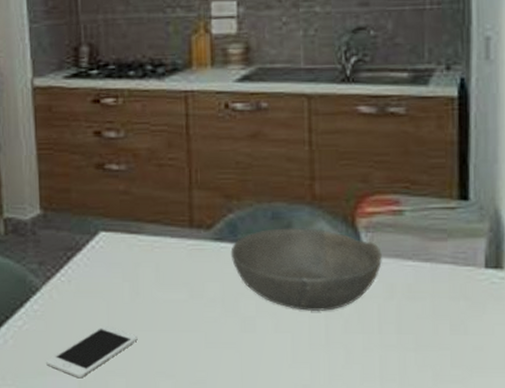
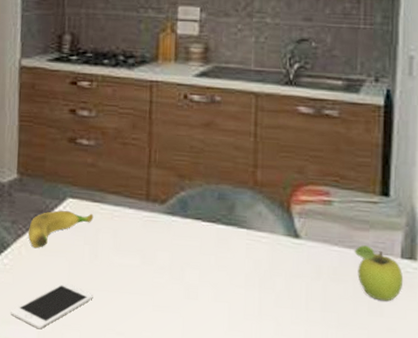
banana: none [58,245,131,291] -> present [28,210,94,249]
bowl: present [230,227,382,312] -> none [180,207,312,286]
fruit: none [431,257,489,317] -> present [354,245,404,302]

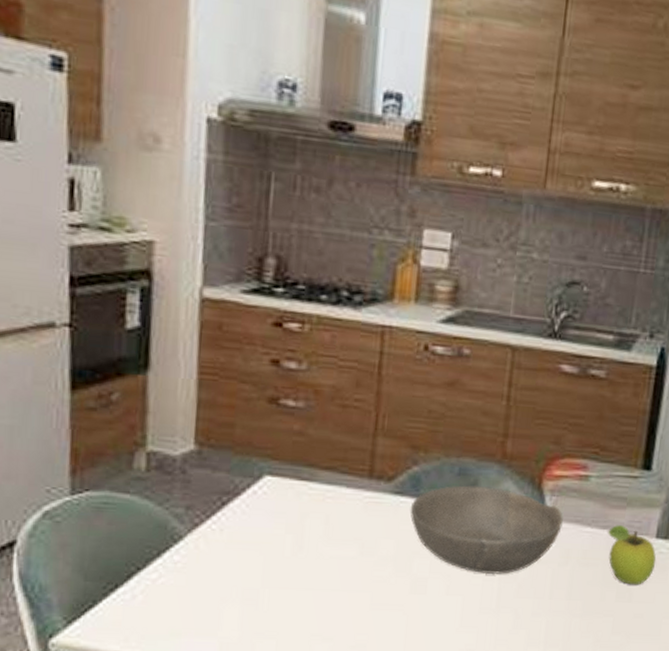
cell phone: present [11,282,93,330] -> none [182,581,296,641]
banana: present [28,210,94,249] -> none [208,491,299,541]
bowl: none [180,207,312,286] -> present [410,485,563,575]

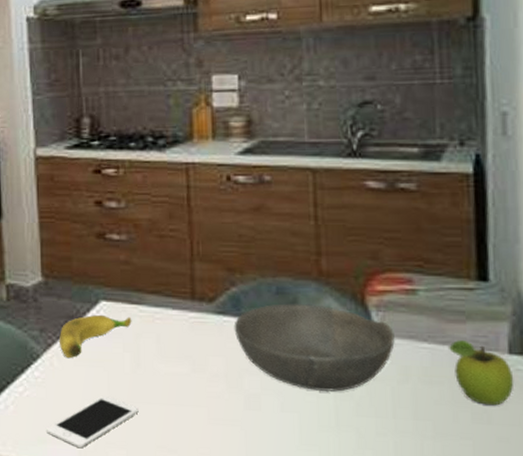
cell phone: none [182,581,296,641] -> present [47,395,139,449]
banana: none [208,491,299,541] -> present [58,314,132,359]

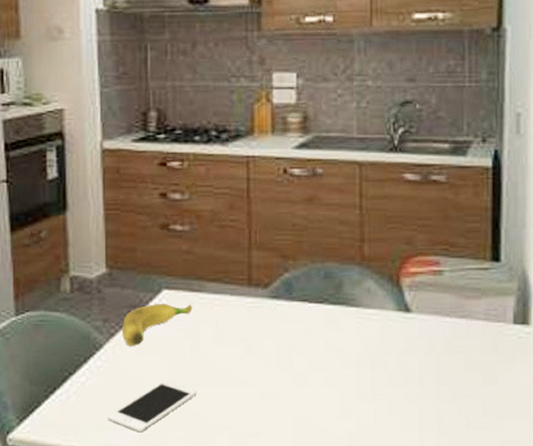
bowl: present [234,303,395,393] -> none [286,285,423,366]
fruit: present [449,340,514,406] -> none [467,314,517,369]

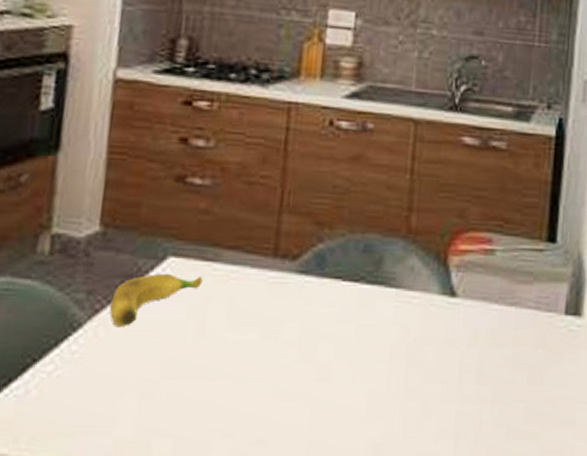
cell phone: present [108,380,197,433] -> none [76,372,196,440]

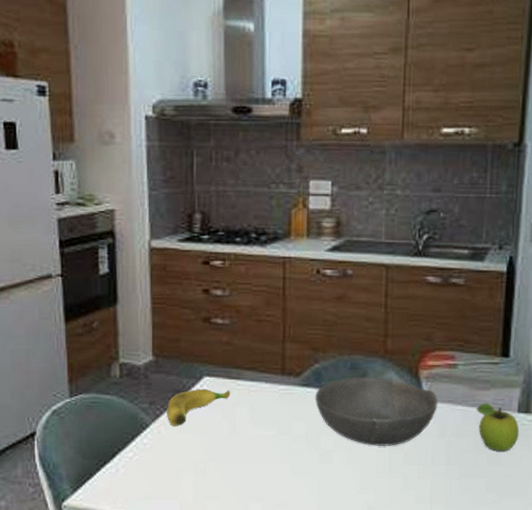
bowl: none [314,262,470,359] -> present [315,376,438,447]
fruit: none [516,301,567,367] -> present [476,403,520,452]

